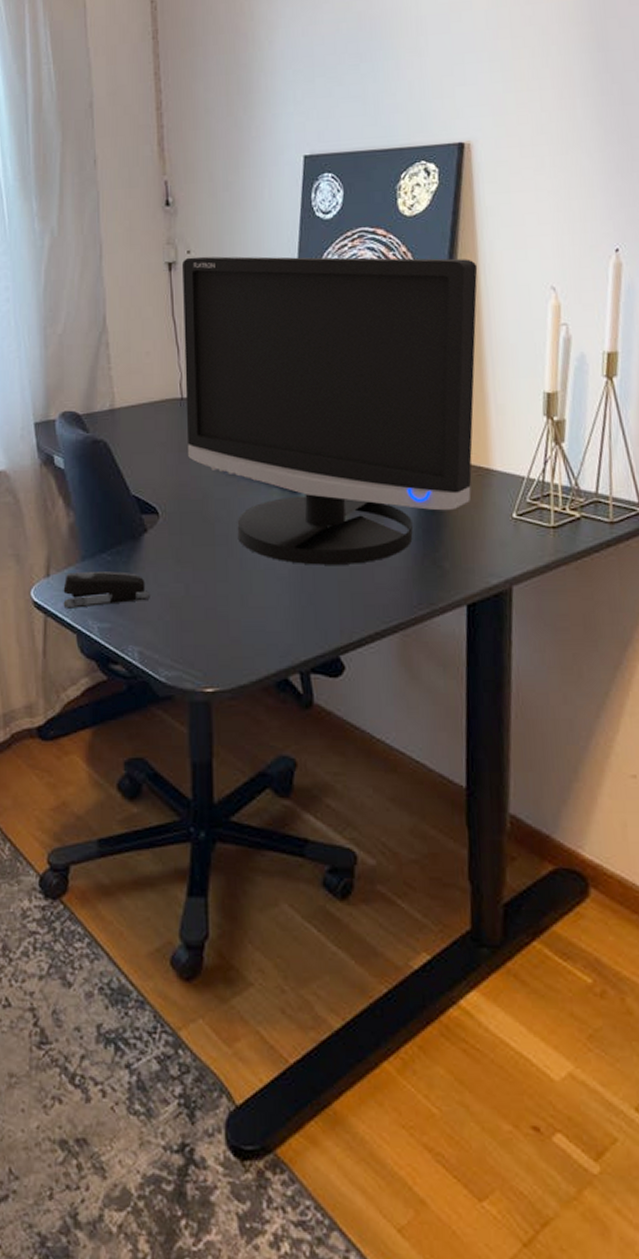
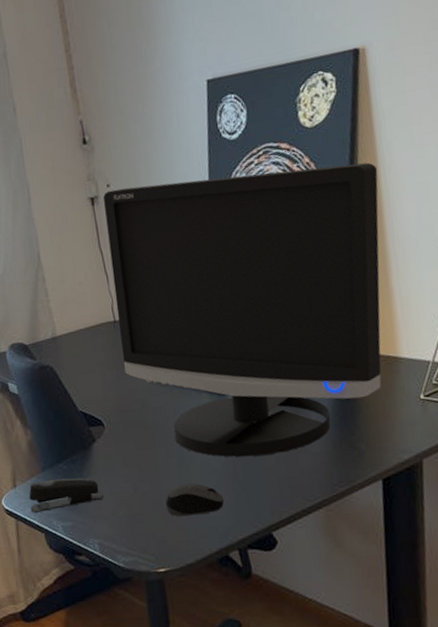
computer mouse: none [220,590,288,629] -> present [165,483,225,517]

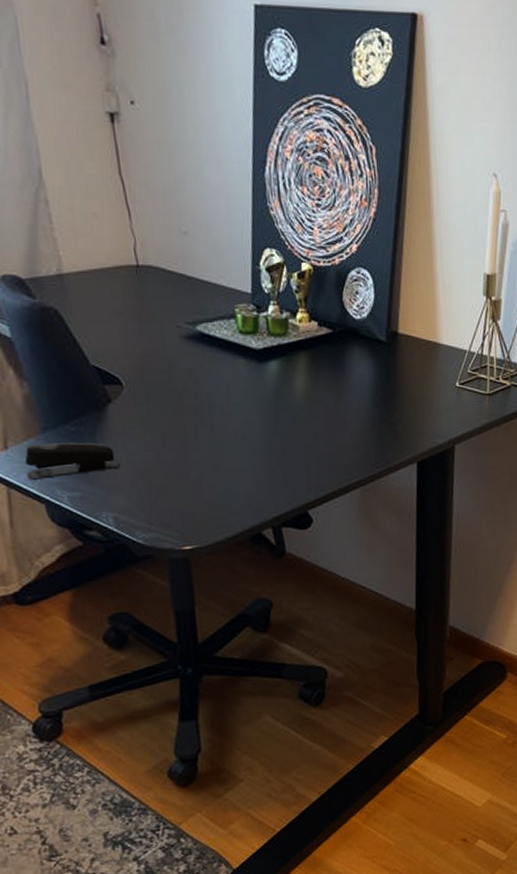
monitor: present [103,162,382,457] -> none [125,109,429,431]
computer mouse: present [165,483,225,517] -> none [193,455,259,491]

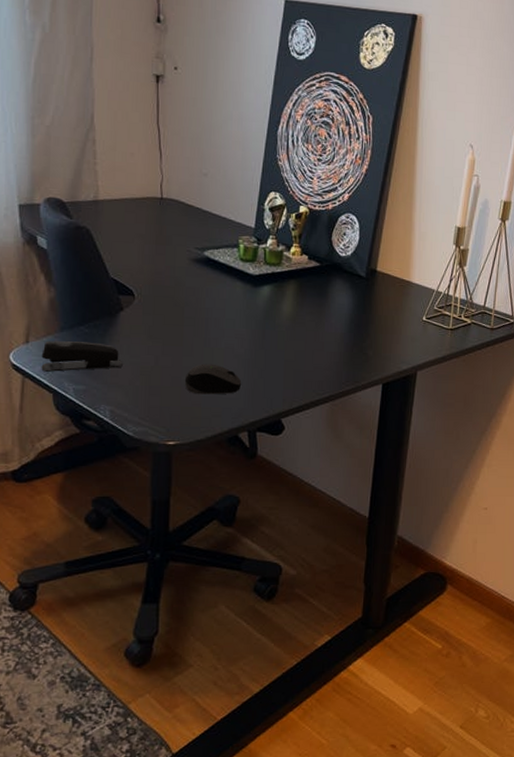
computer mouse: none [193,455,259,491] -> present [184,363,242,395]

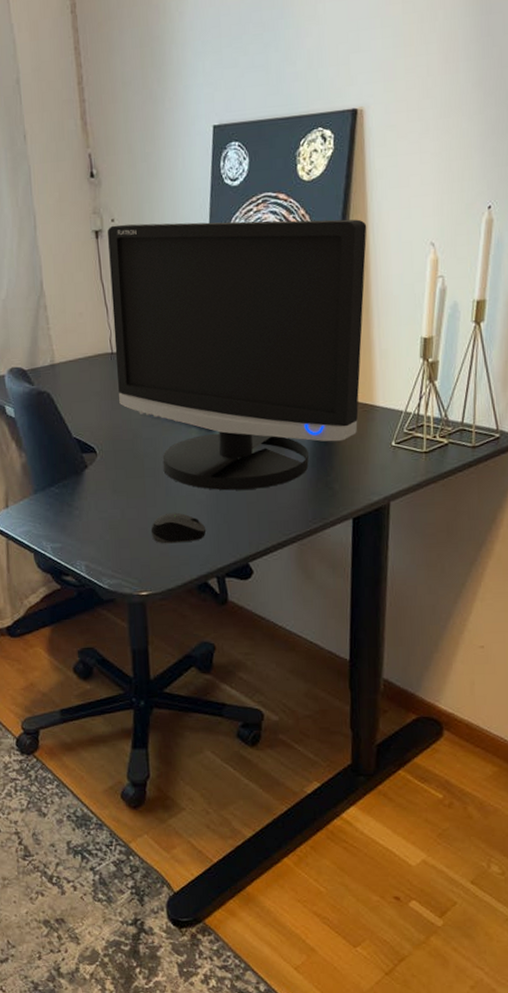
stapler: present [41,341,123,372] -> none [20,501,93,533]
monitor: none [164,73,417,348] -> present [107,219,367,491]

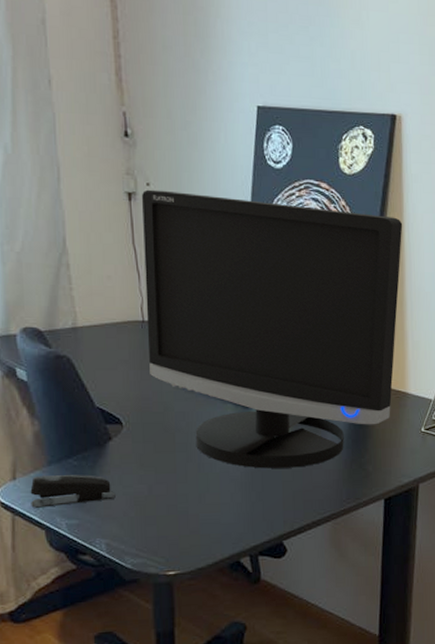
stapler: none [20,501,93,533] -> present [30,475,116,508]
computer mouse: present [150,512,207,544] -> none [180,489,240,522]

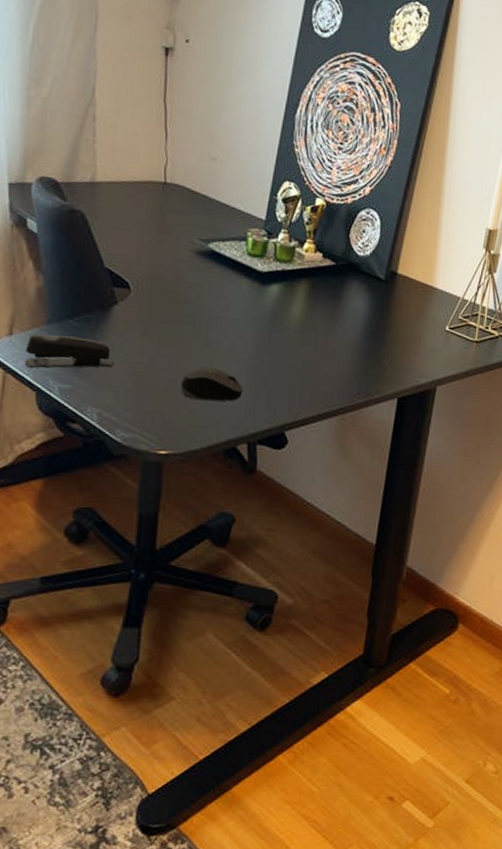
monitor: present [141,189,403,469] -> none [165,46,450,355]
computer mouse: none [180,489,240,522] -> present [180,367,244,402]

